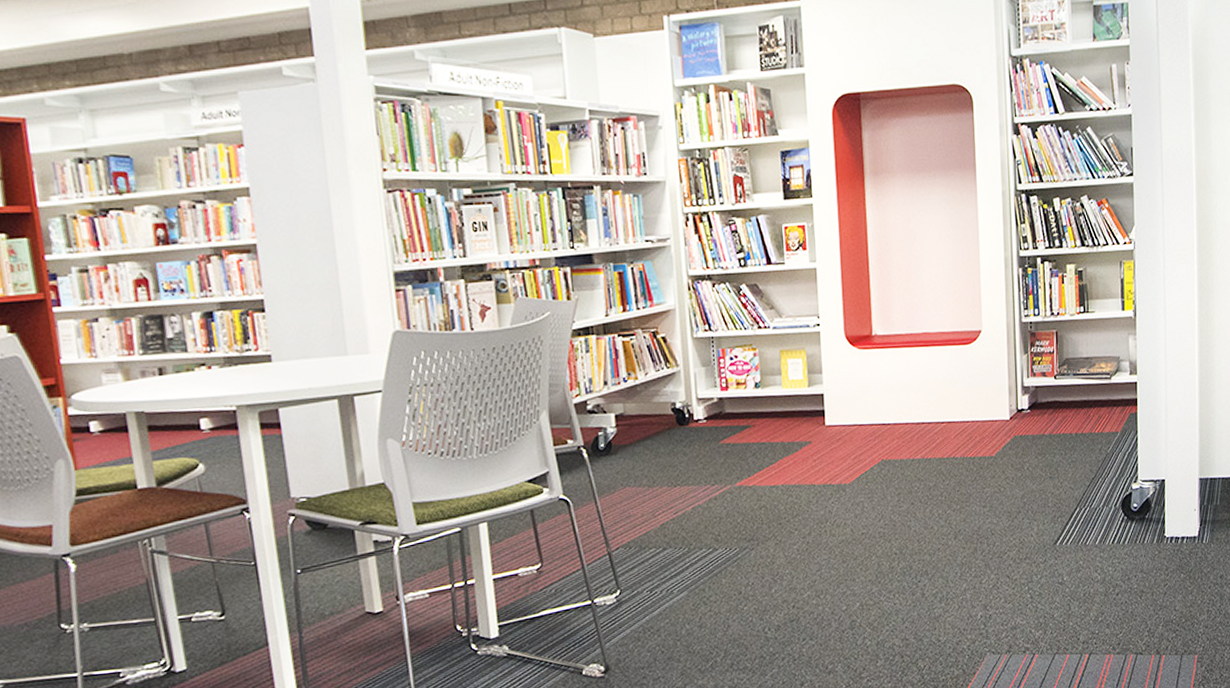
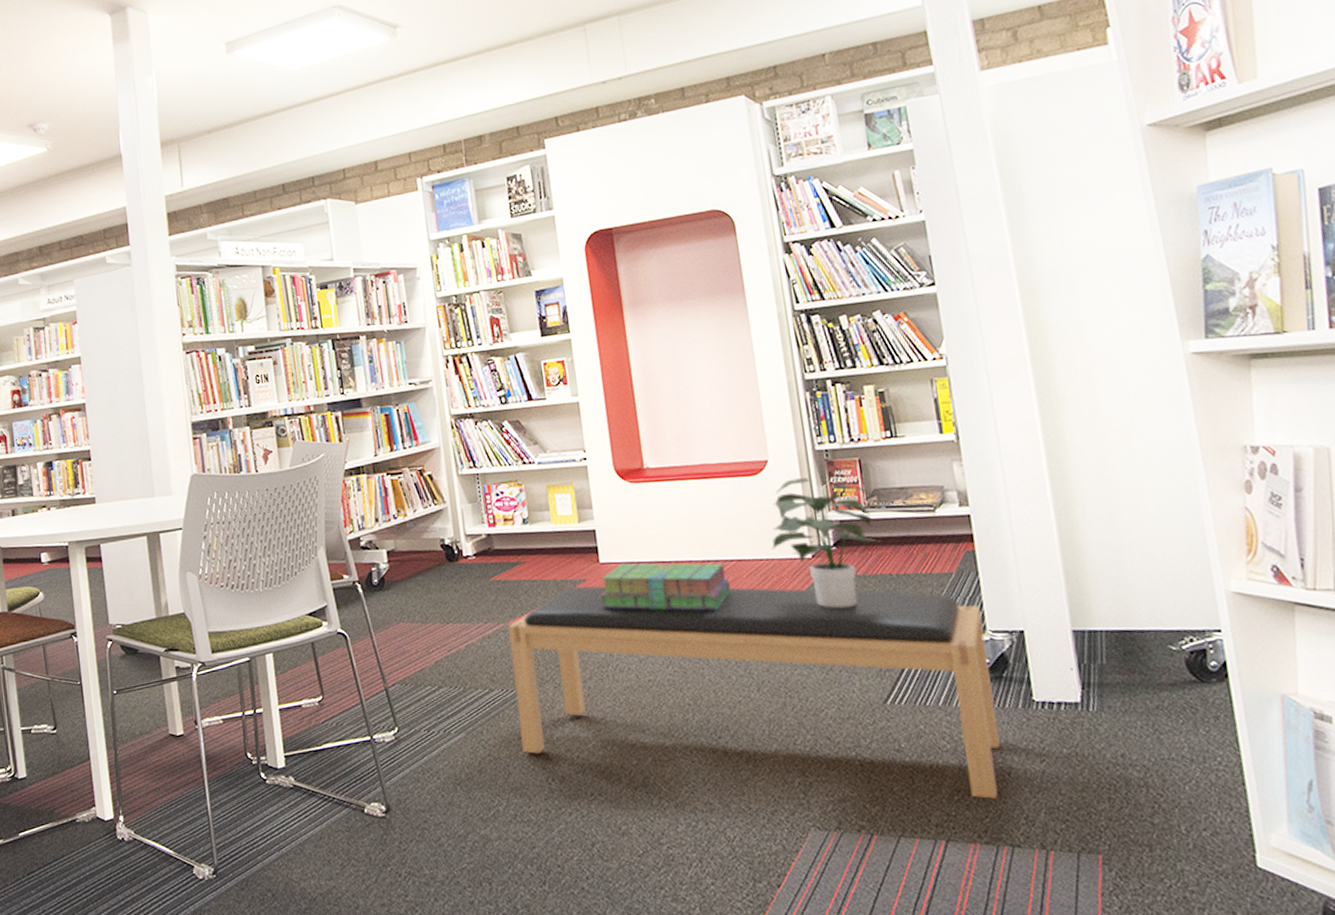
bench: none [734,447,1138,618] -> present [508,585,1000,799]
stack of books: none [823,424,939,469] -> present [600,562,731,611]
potted plant: none [977,345,1066,465] -> present [771,475,881,609]

